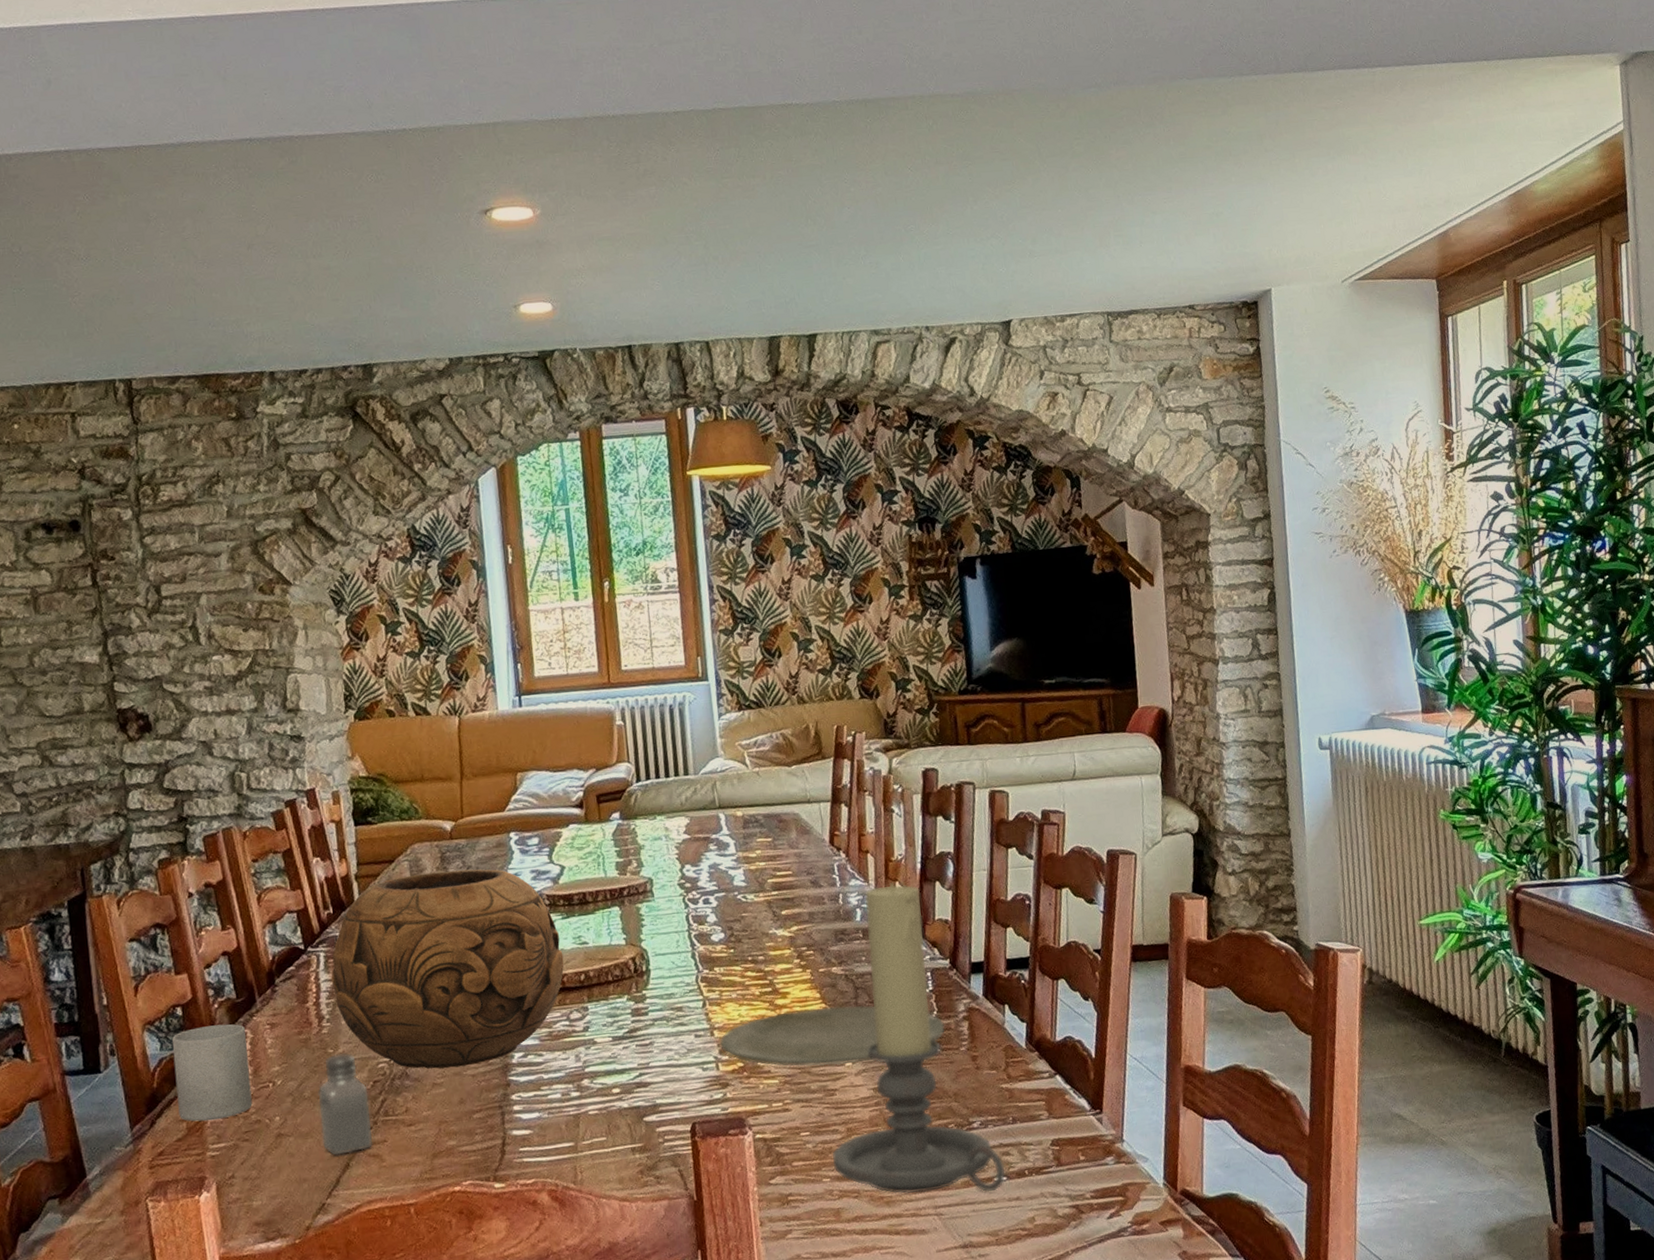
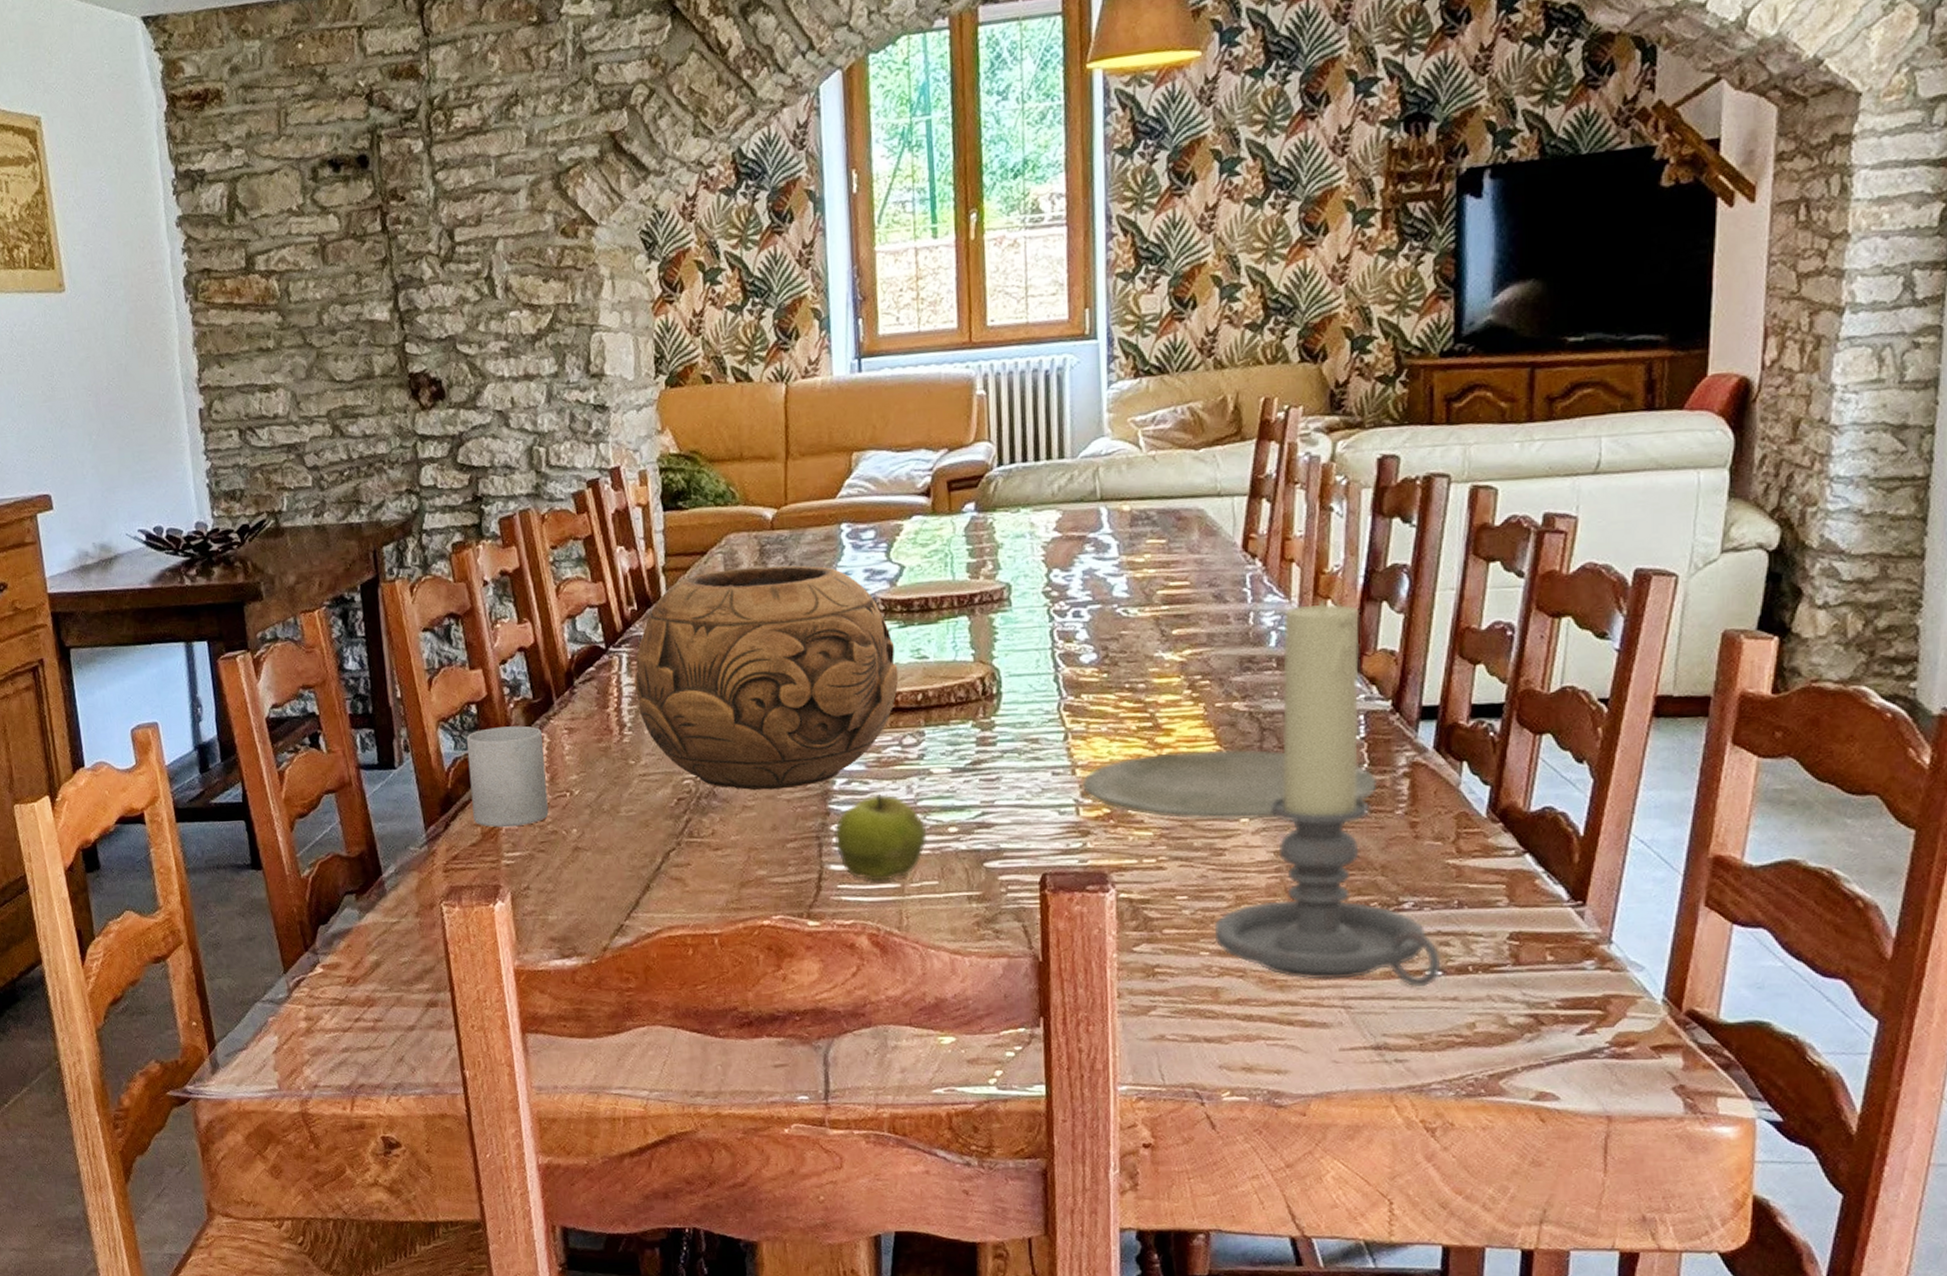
saltshaker: present [317,1052,372,1156] -> none [617,765,675,875]
apple: none [515,1063,595,1143] -> present [834,793,928,881]

